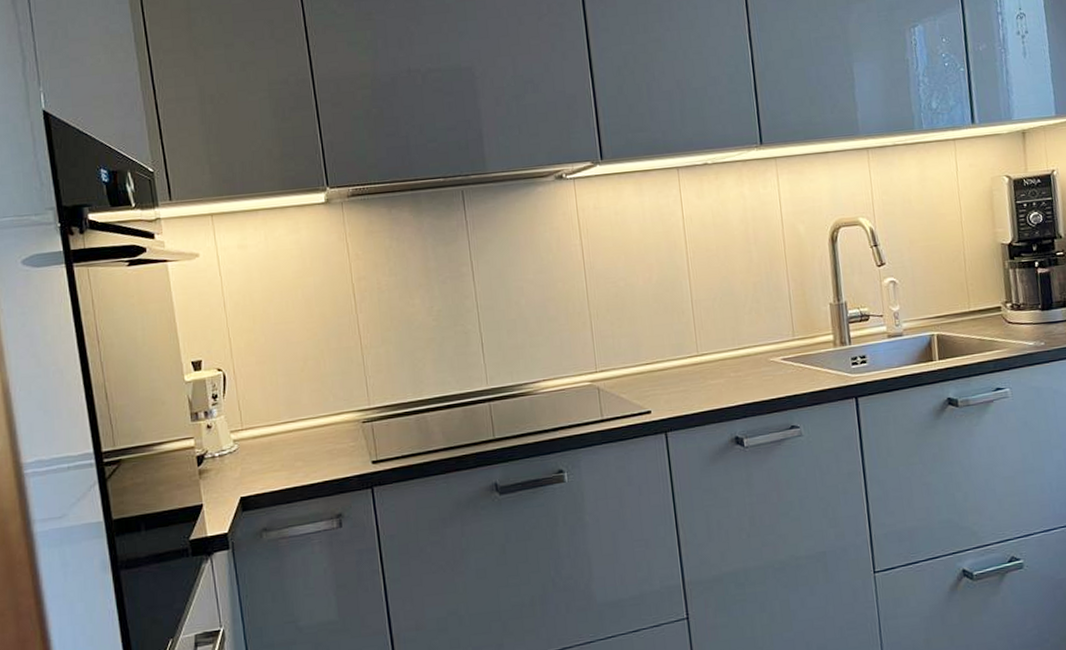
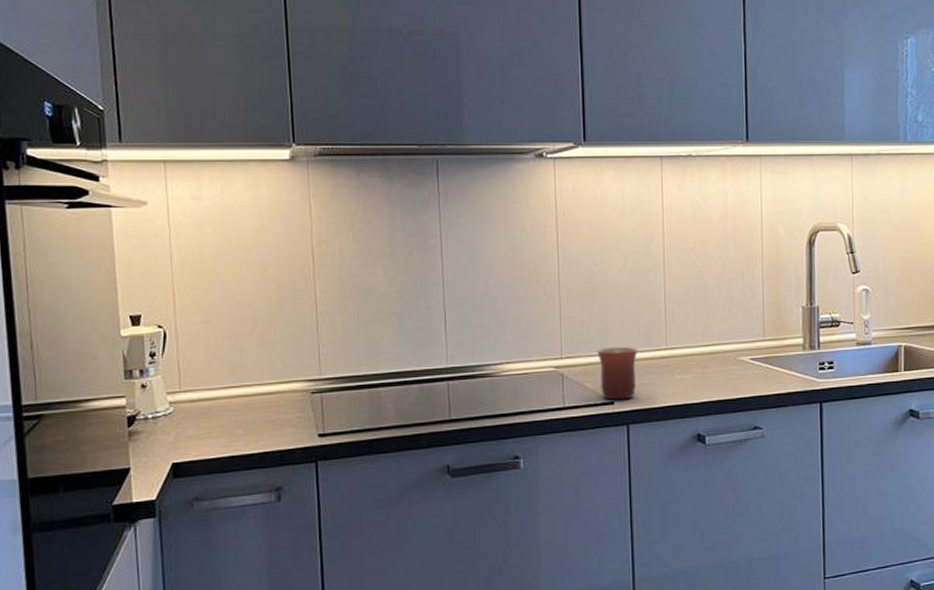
mug: none [630,356,672,409] -> present [597,346,638,400]

